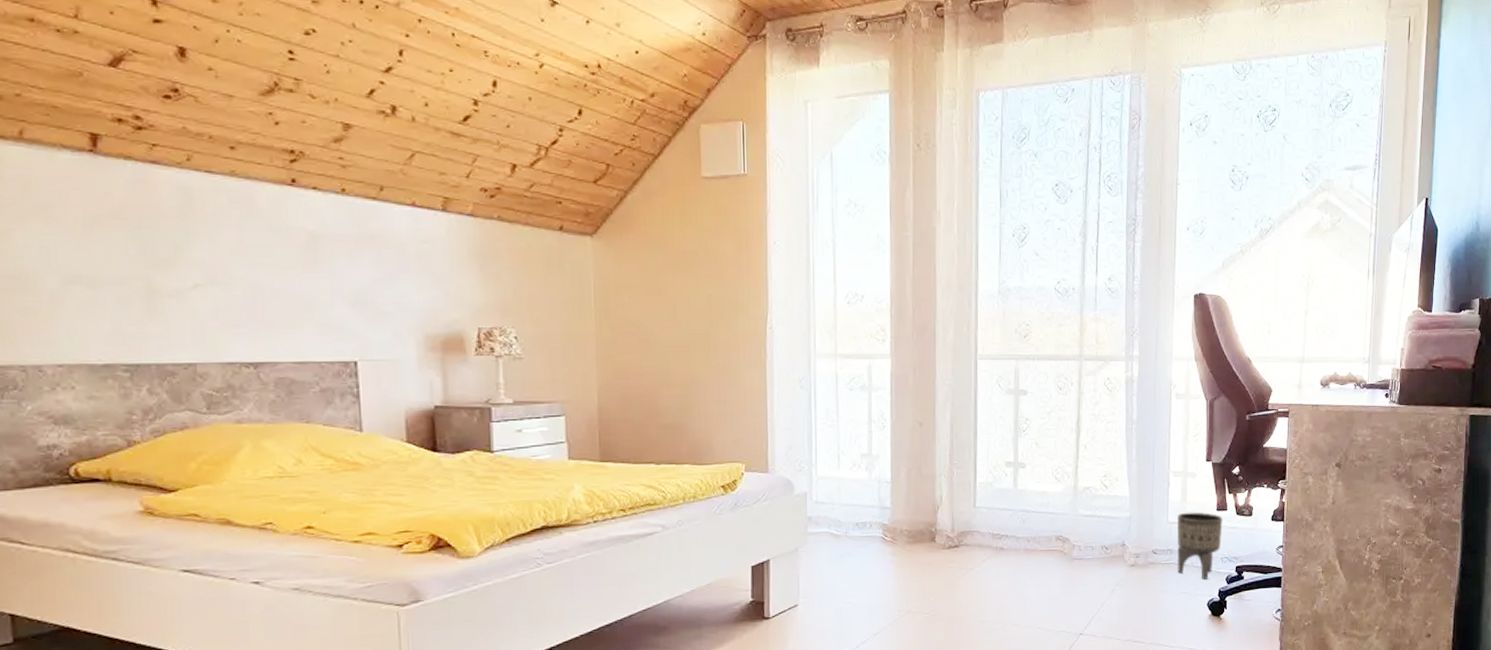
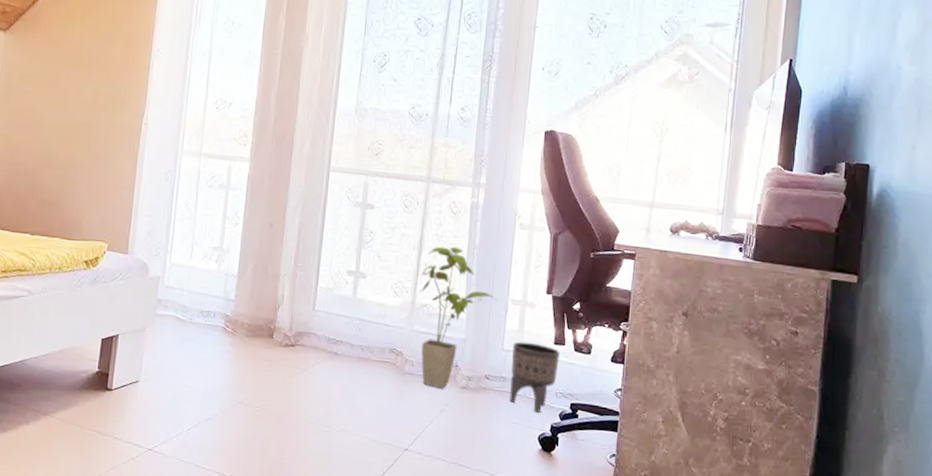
house plant: none [1081,424,1159,570] -> present [419,246,497,389]

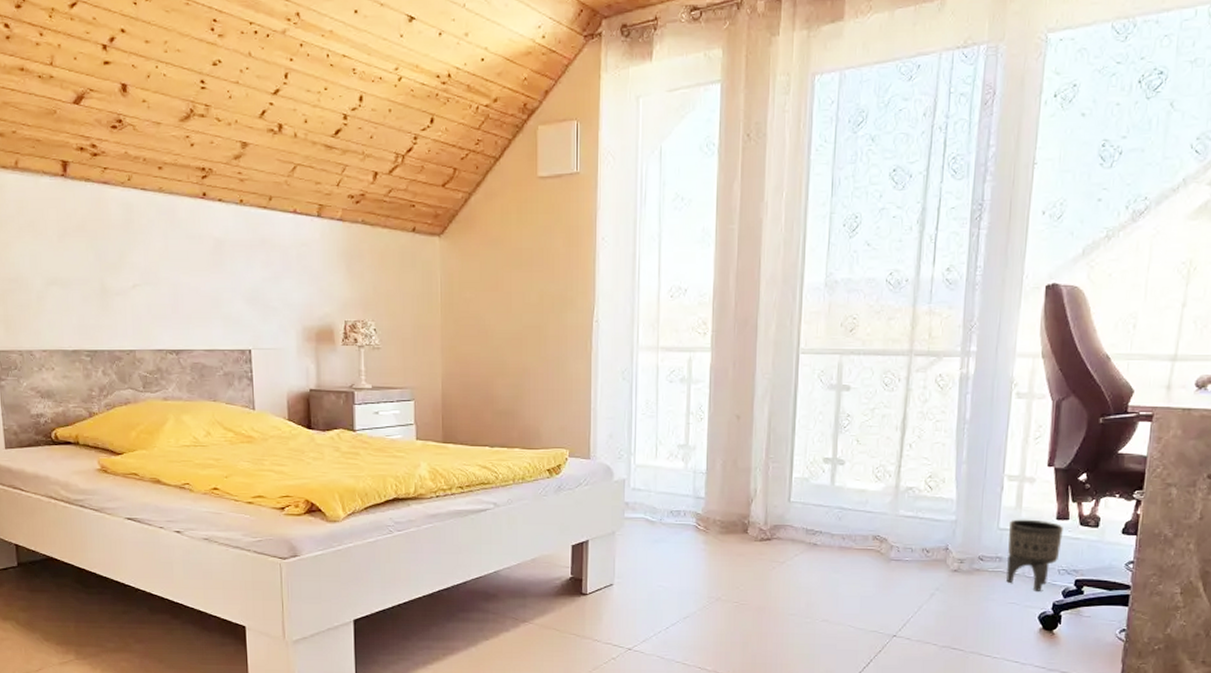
house plant: present [419,246,497,389] -> none [904,423,992,573]

